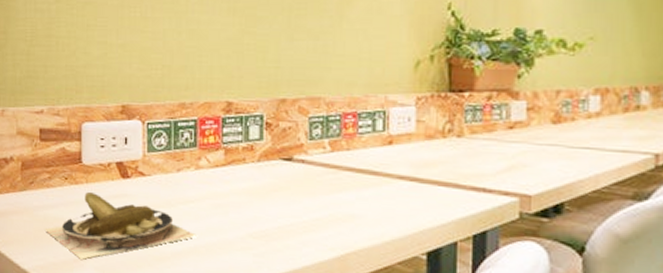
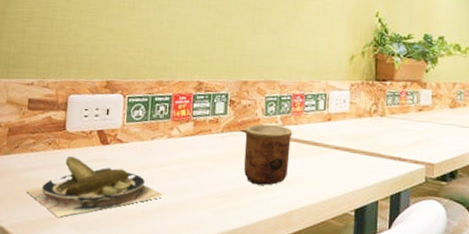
cup: none [285,150,345,224] -> present [243,124,293,186]

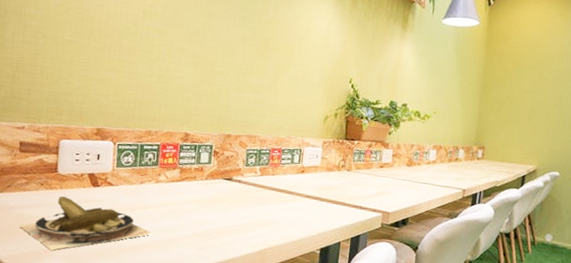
cup: present [243,124,293,186] -> none [224,173,270,227]

